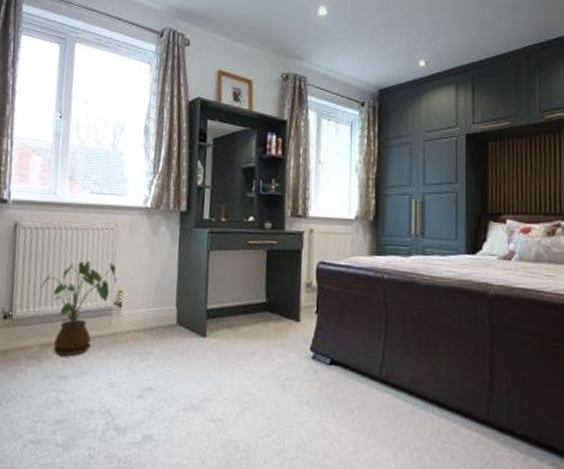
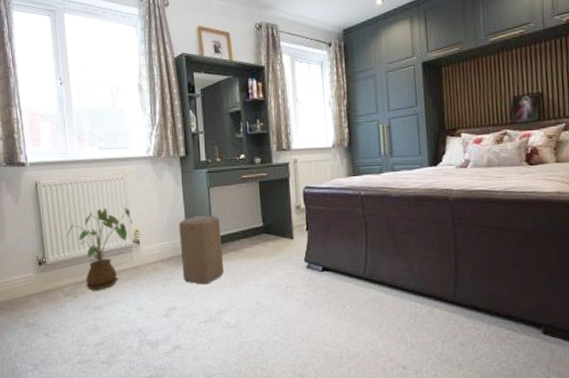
stool: none [166,281,217,365] -> present [179,215,225,285]

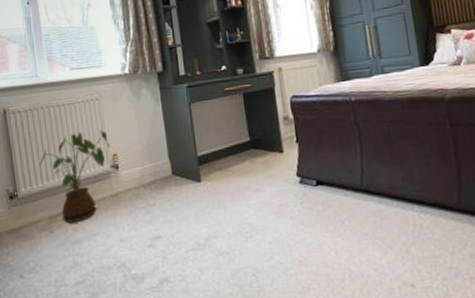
stool: present [179,215,225,285] -> none [160,133,212,209]

